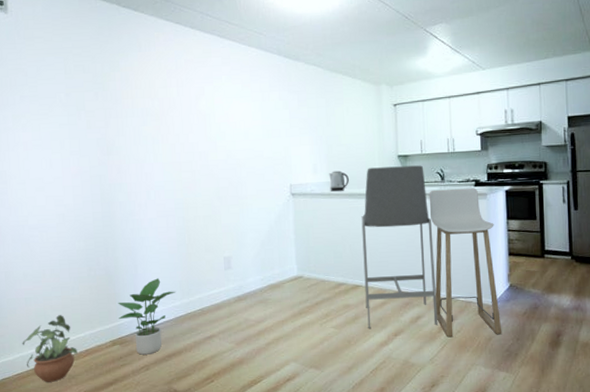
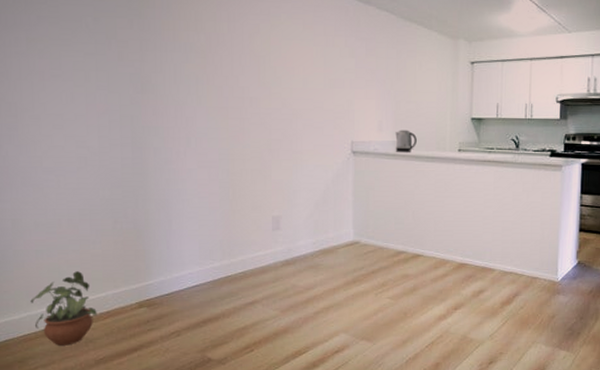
potted plant: present [118,278,175,355] -> none [147,236,215,319]
bar stool: present [361,165,438,329] -> none [426,129,503,302]
bar stool: present [429,188,502,338] -> none [499,157,567,314]

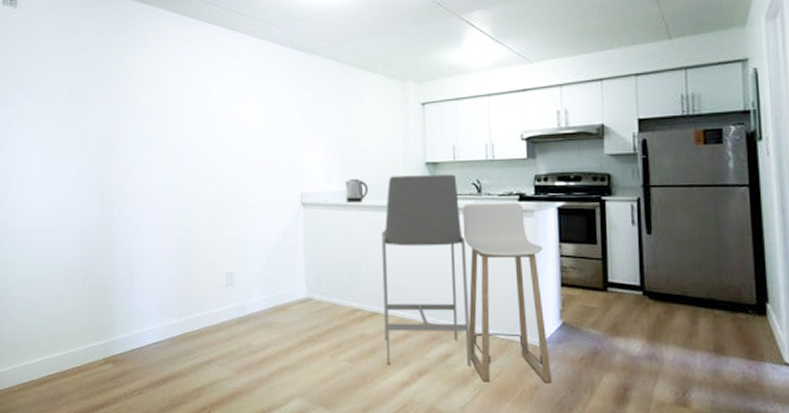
potted plant: present [30,271,97,346] -> none [15,327,69,399]
bar stool: none [426,129,503,302] -> present [381,174,472,366]
bar stool: none [499,157,567,314] -> present [462,203,553,384]

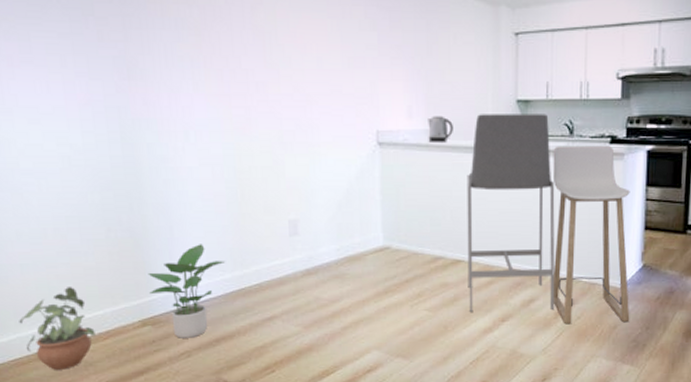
potted plant: none [15,327,69,399] -> present [19,287,95,370]
potted plant: none [112,292,172,377] -> present [148,244,225,338]

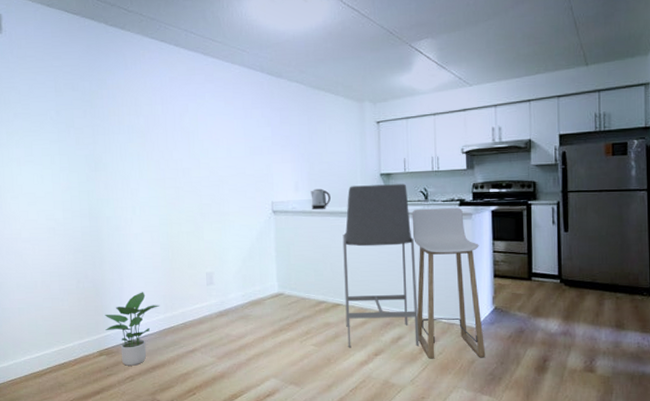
potted plant: present [19,287,95,370] -> none [15,325,67,389]

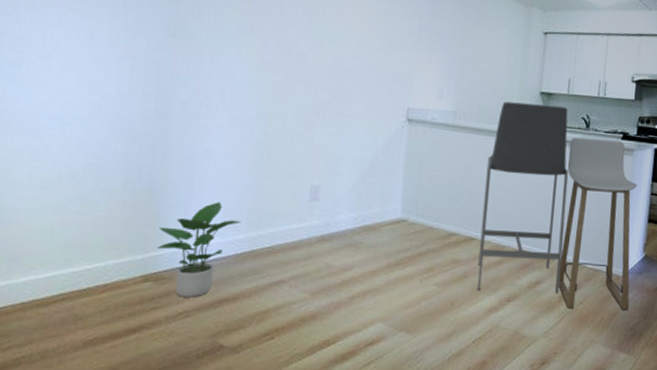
kettle: present [311,188,331,210] -> none [455,99,480,126]

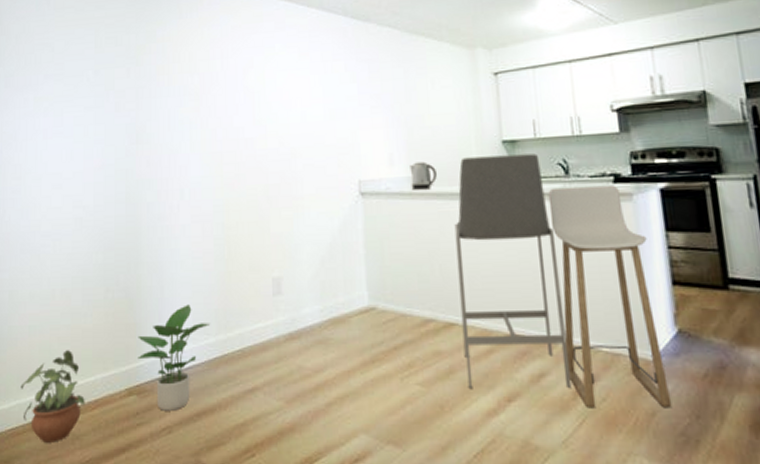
potted plant: none [12,235,92,323] -> present [20,350,85,443]
kettle: none [455,99,480,126] -> present [410,161,437,191]

